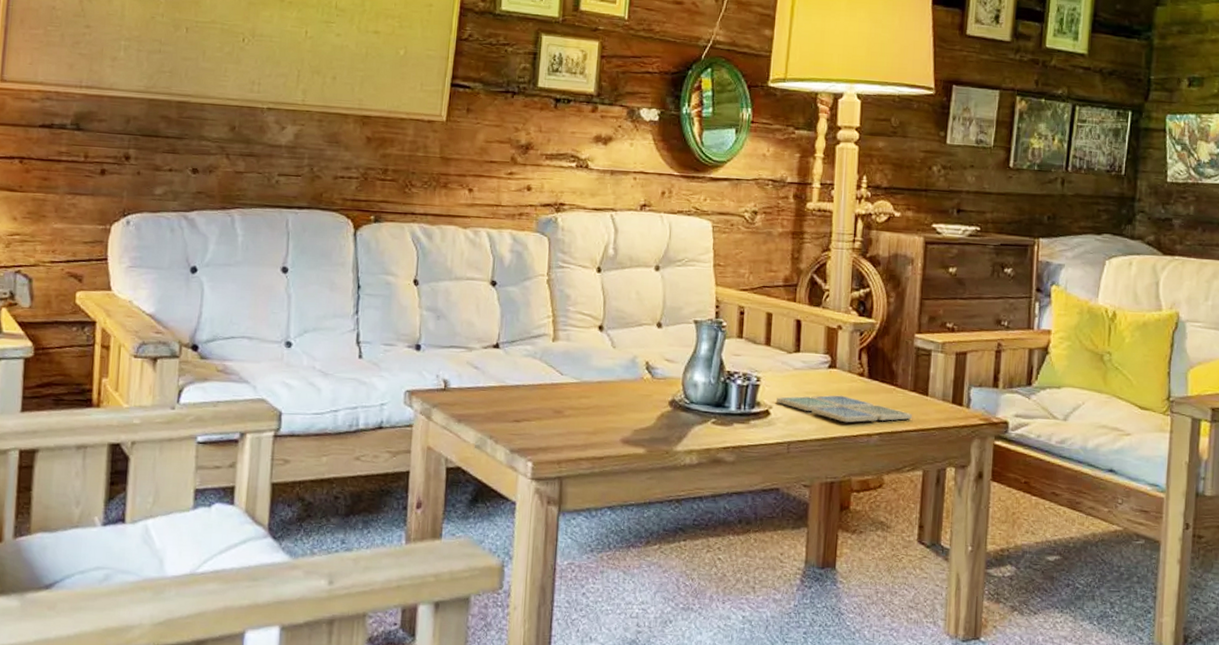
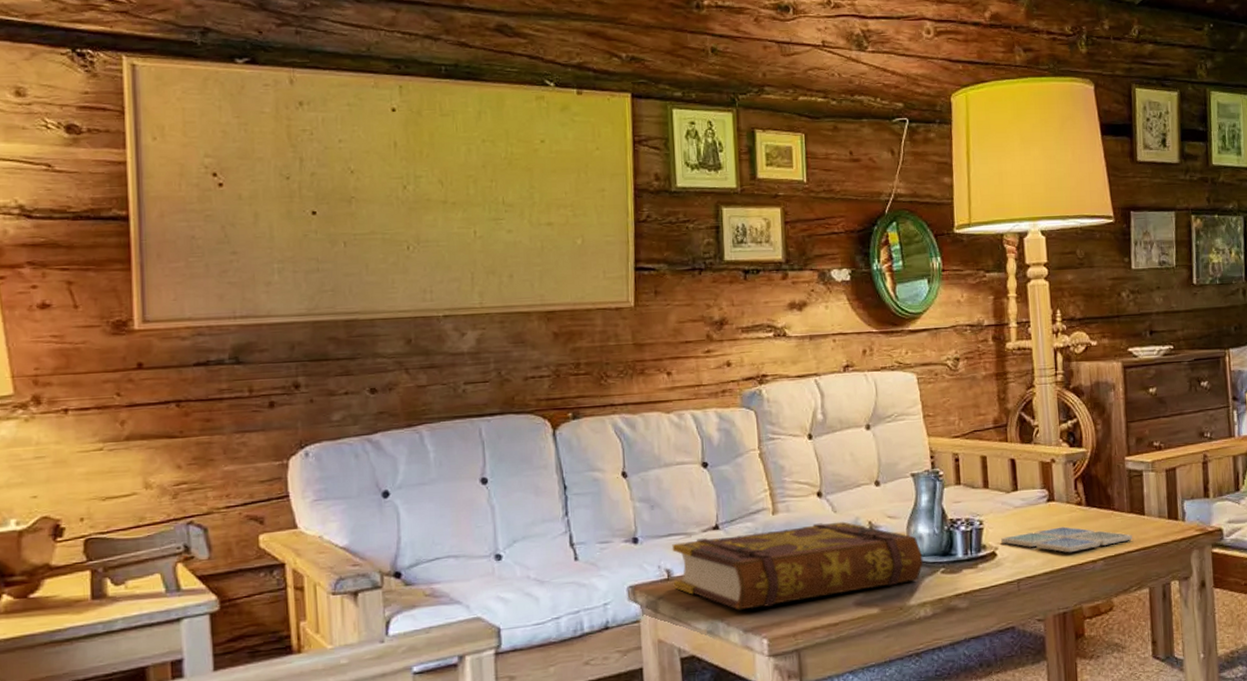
book: none [449,354,696,431] -> present [672,521,923,610]

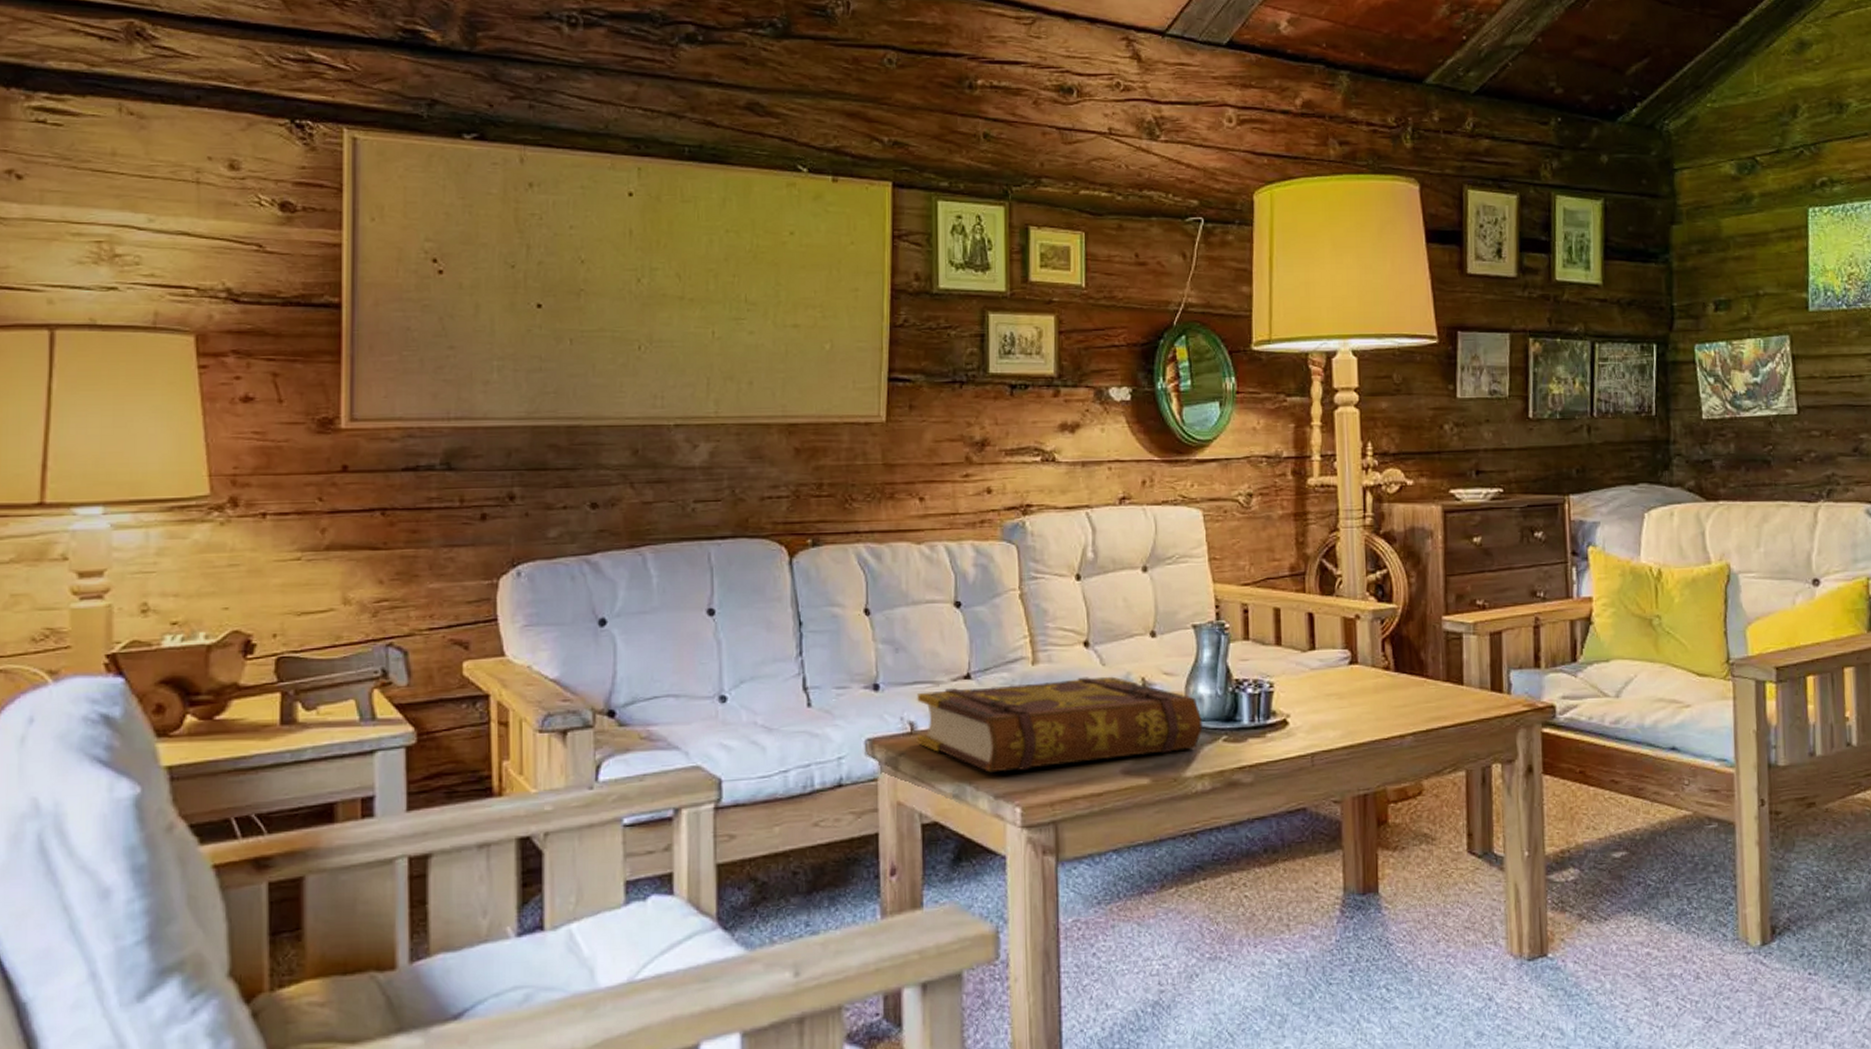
drink coaster: present [1001,526,1132,553] -> none [1294,694,1448,725]

